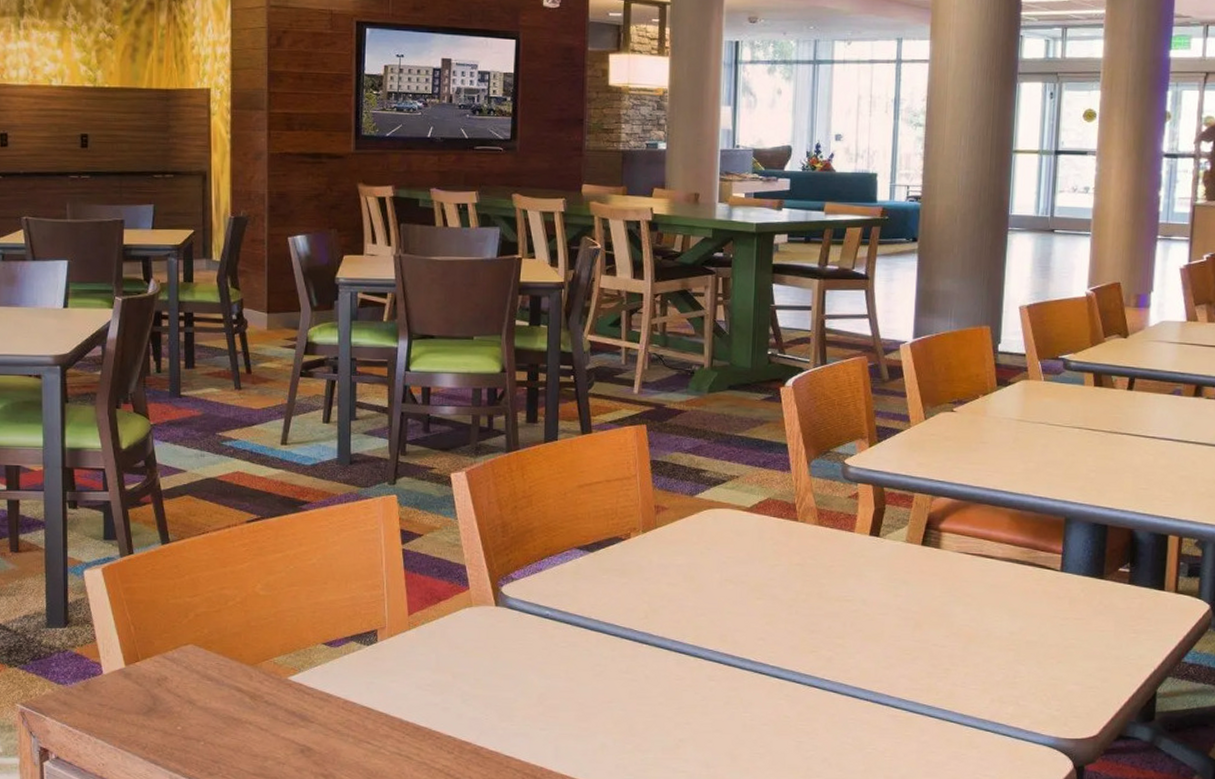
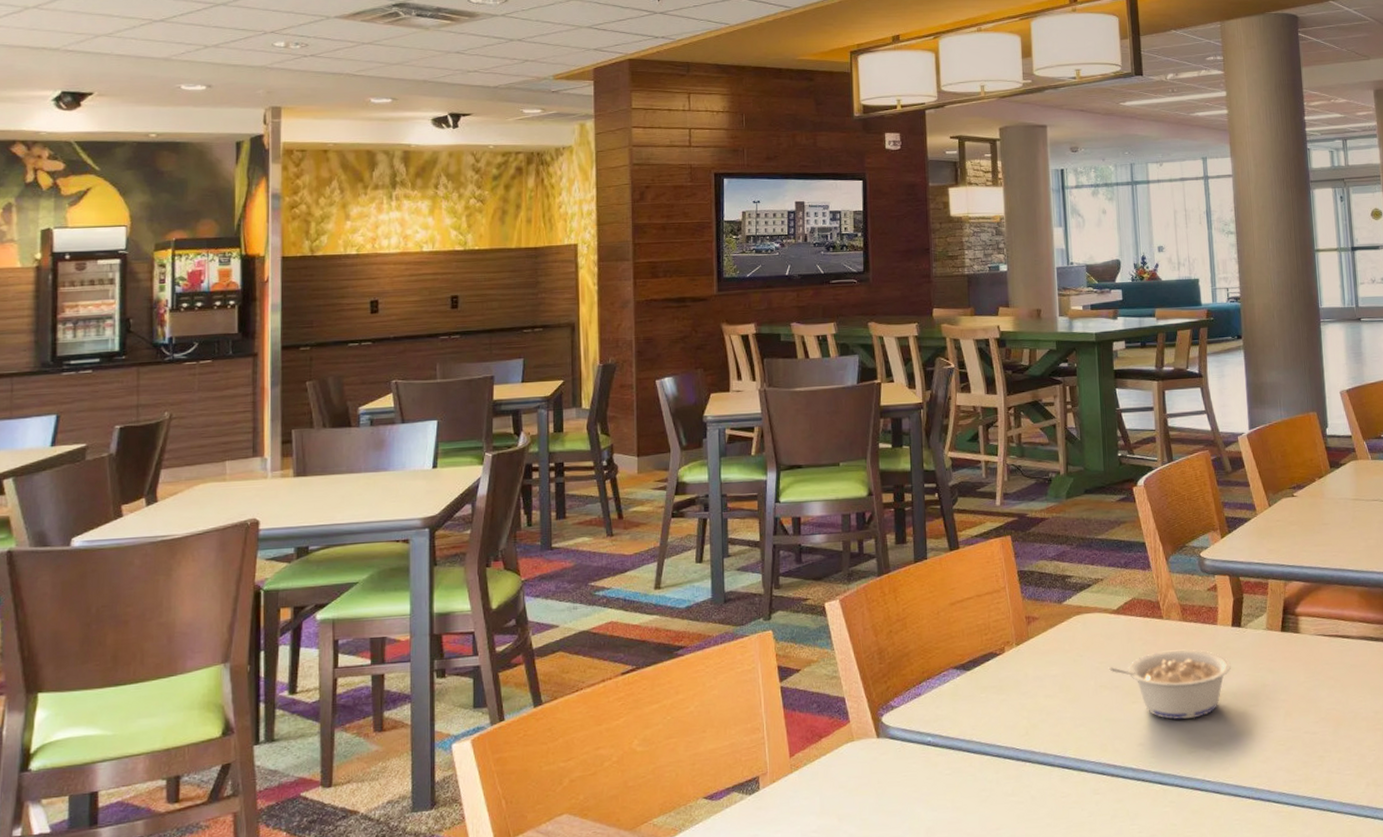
legume: none [735,552,864,620] -> present [1108,649,1231,720]

